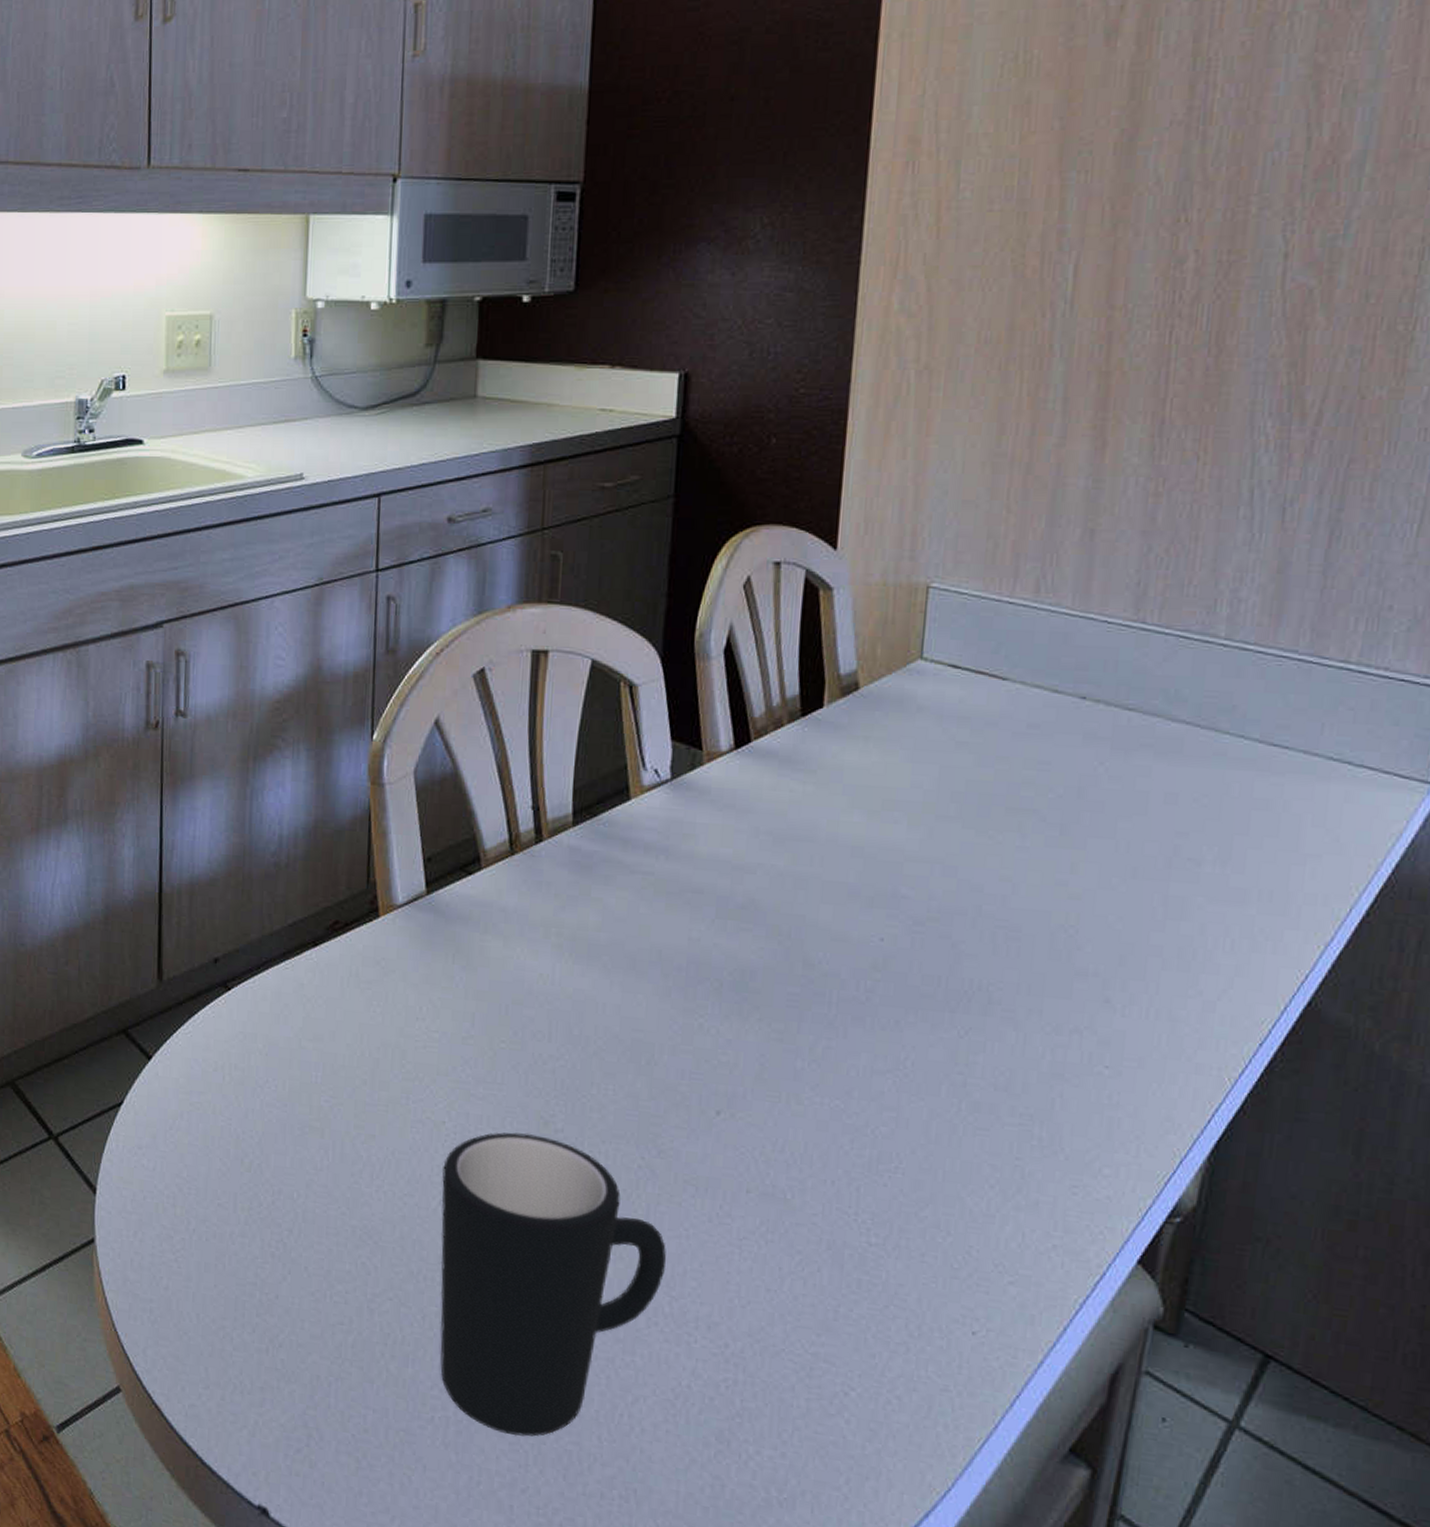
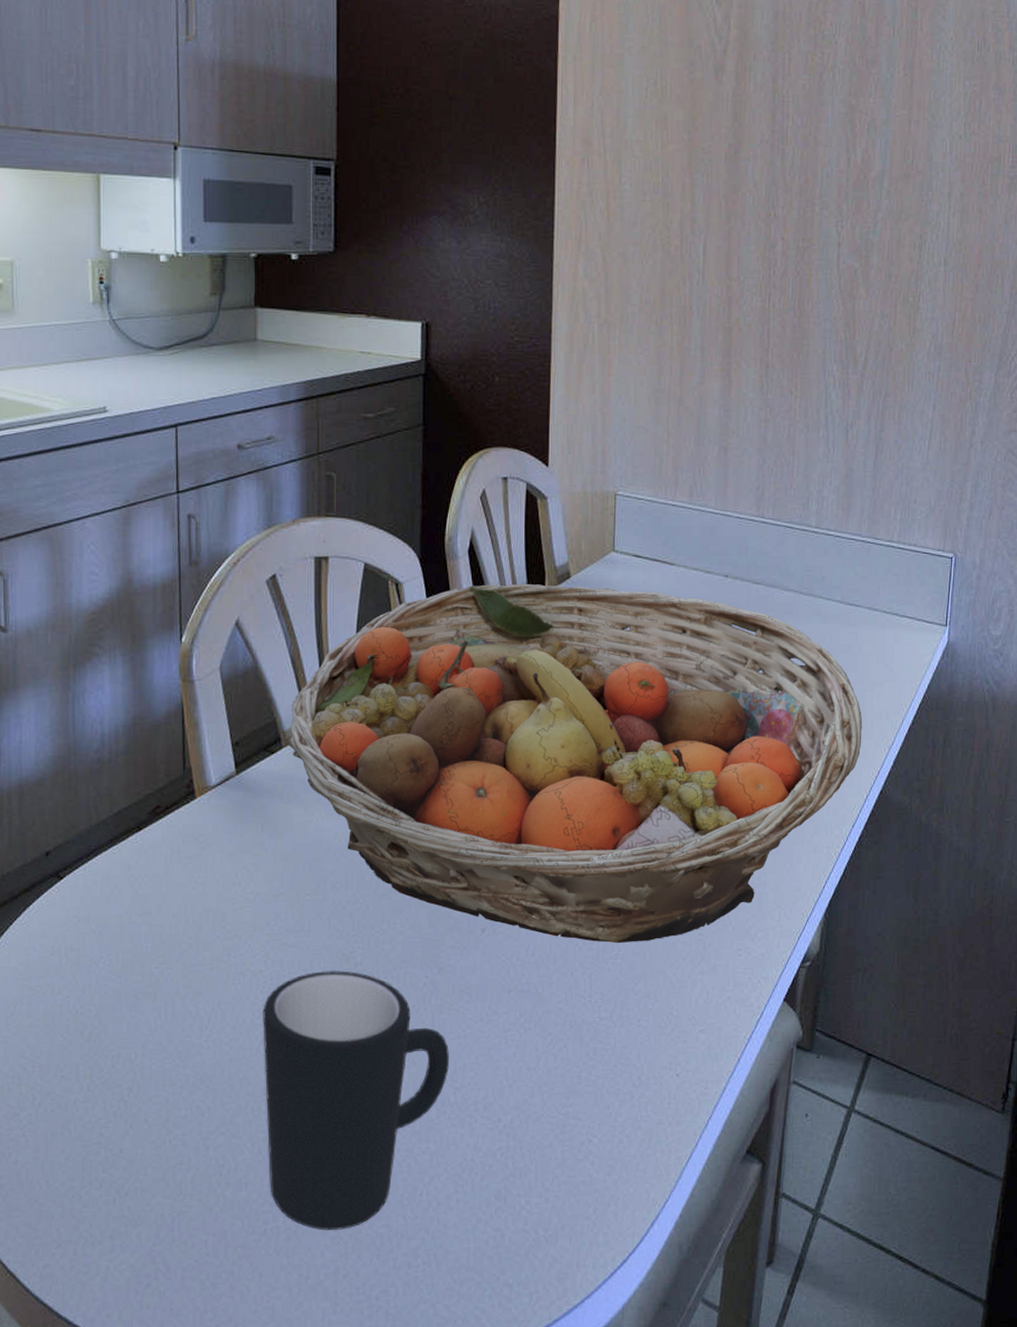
fruit basket: none [488,692,1285,1157] -> present [288,584,863,943]

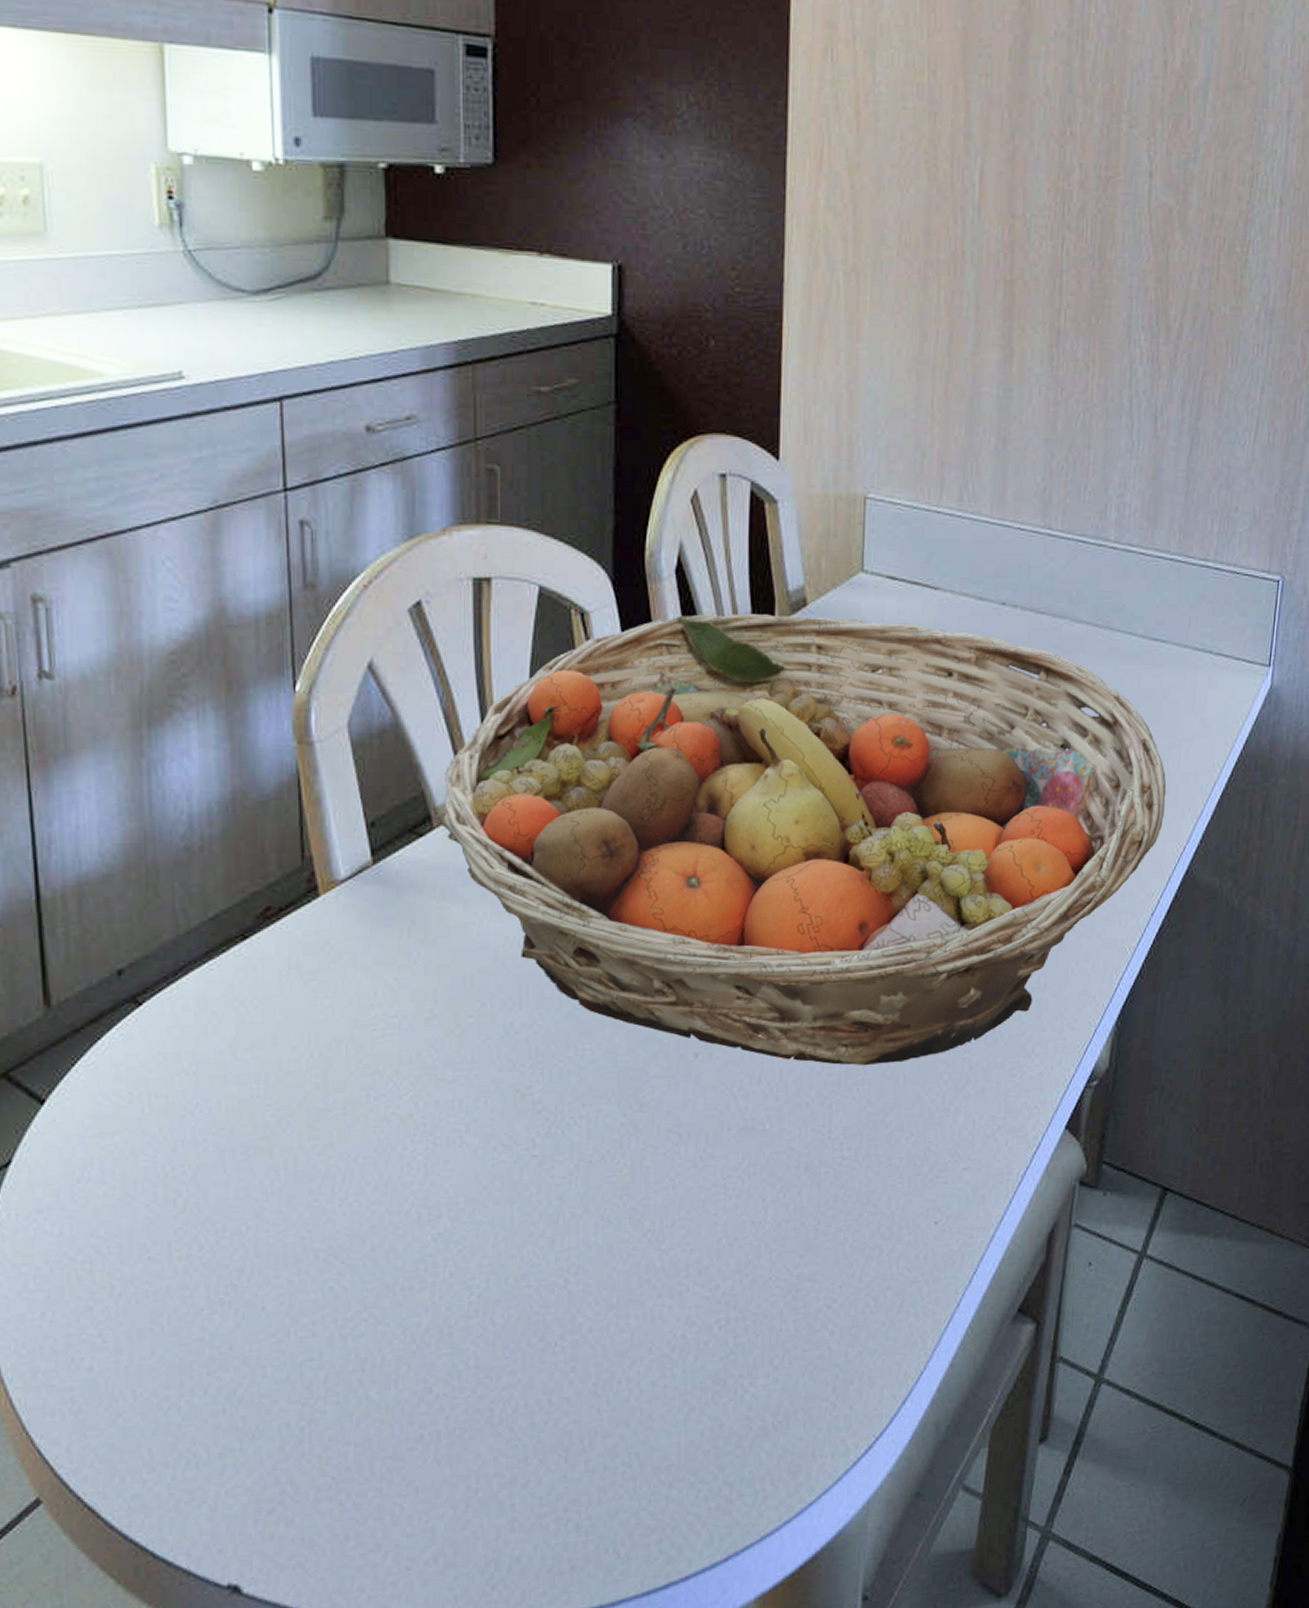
mug: present [263,970,449,1231] -> none [414,1110,654,1432]

